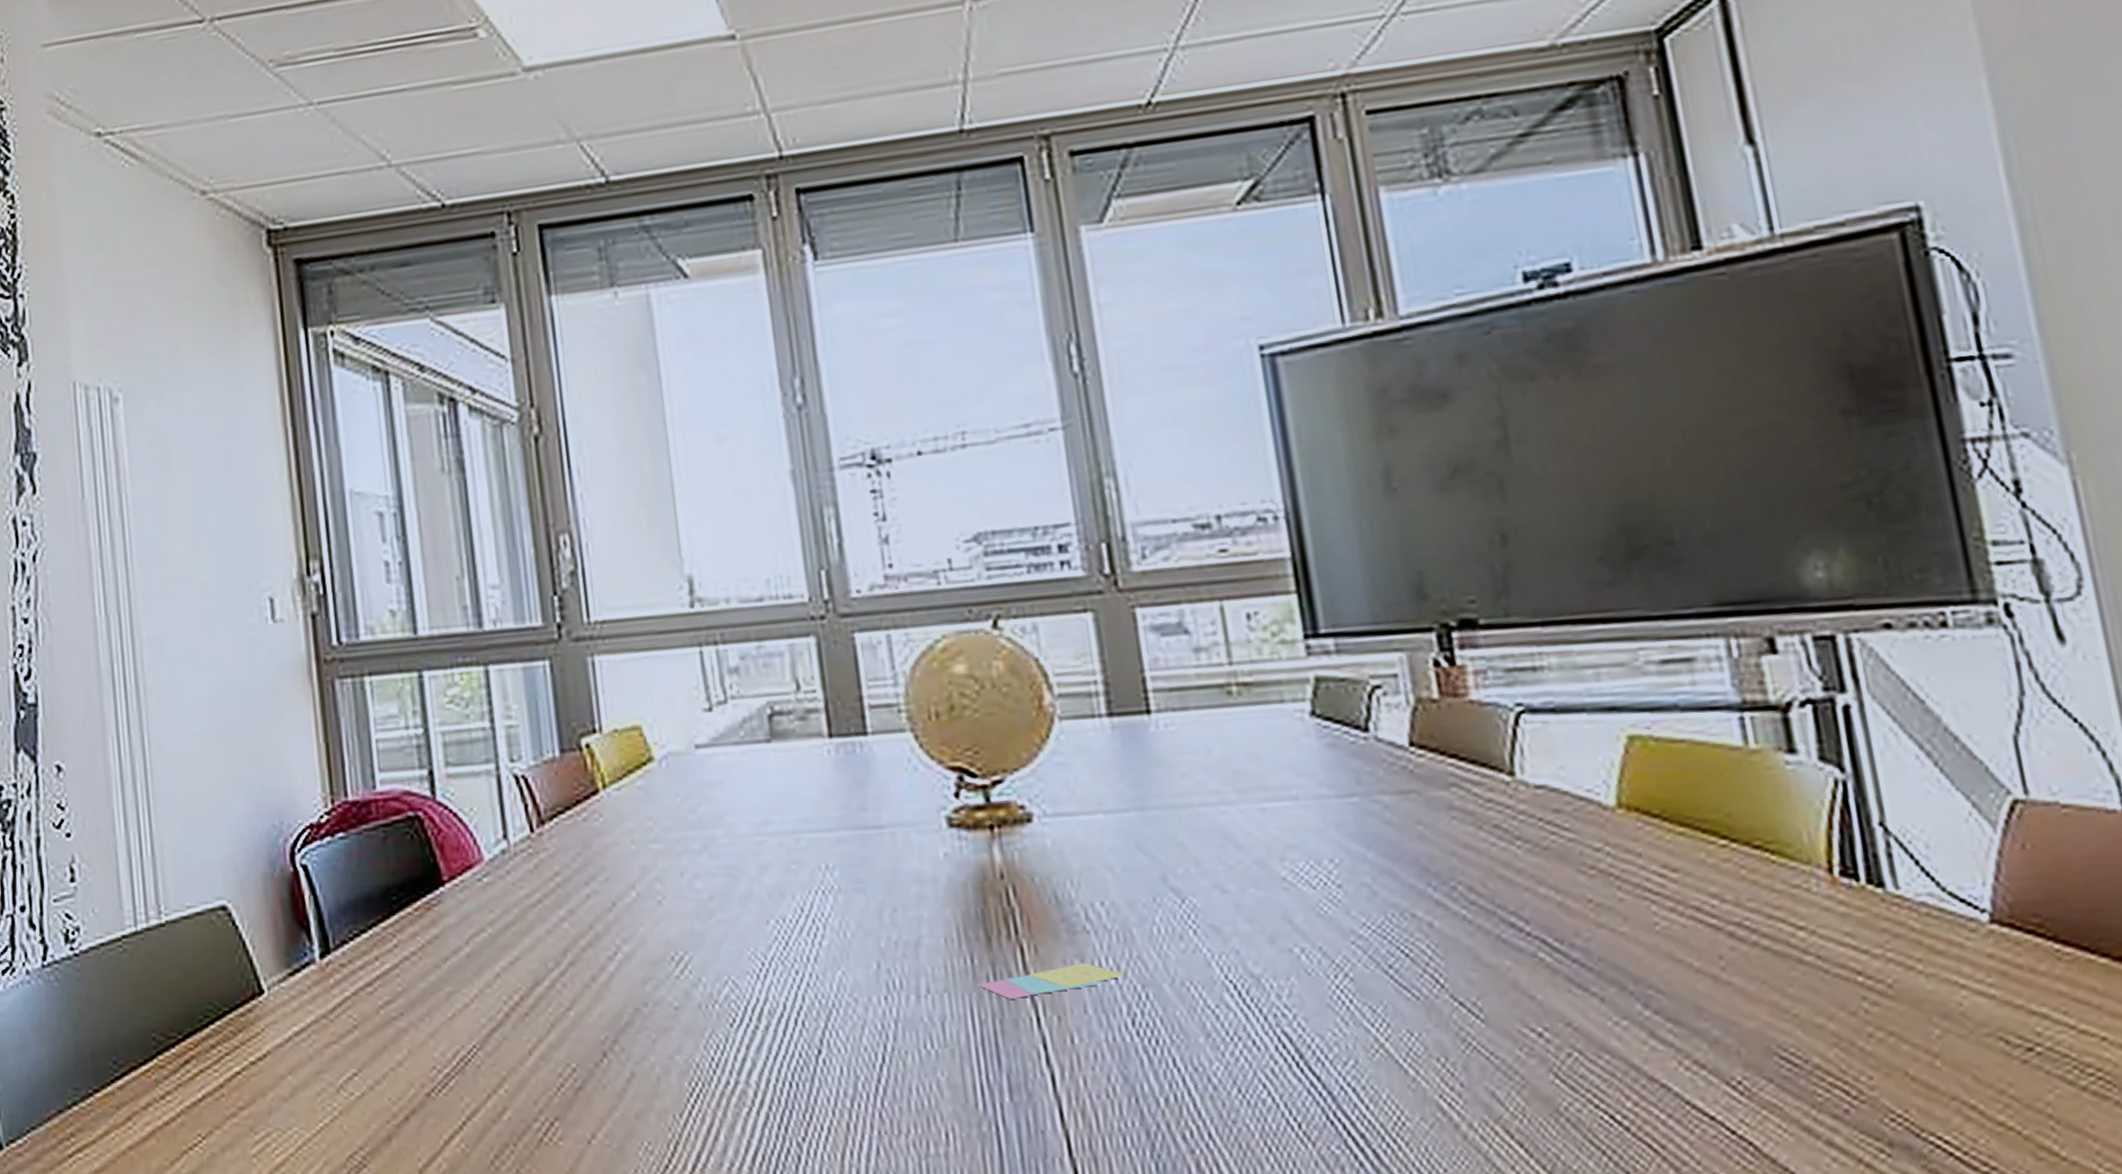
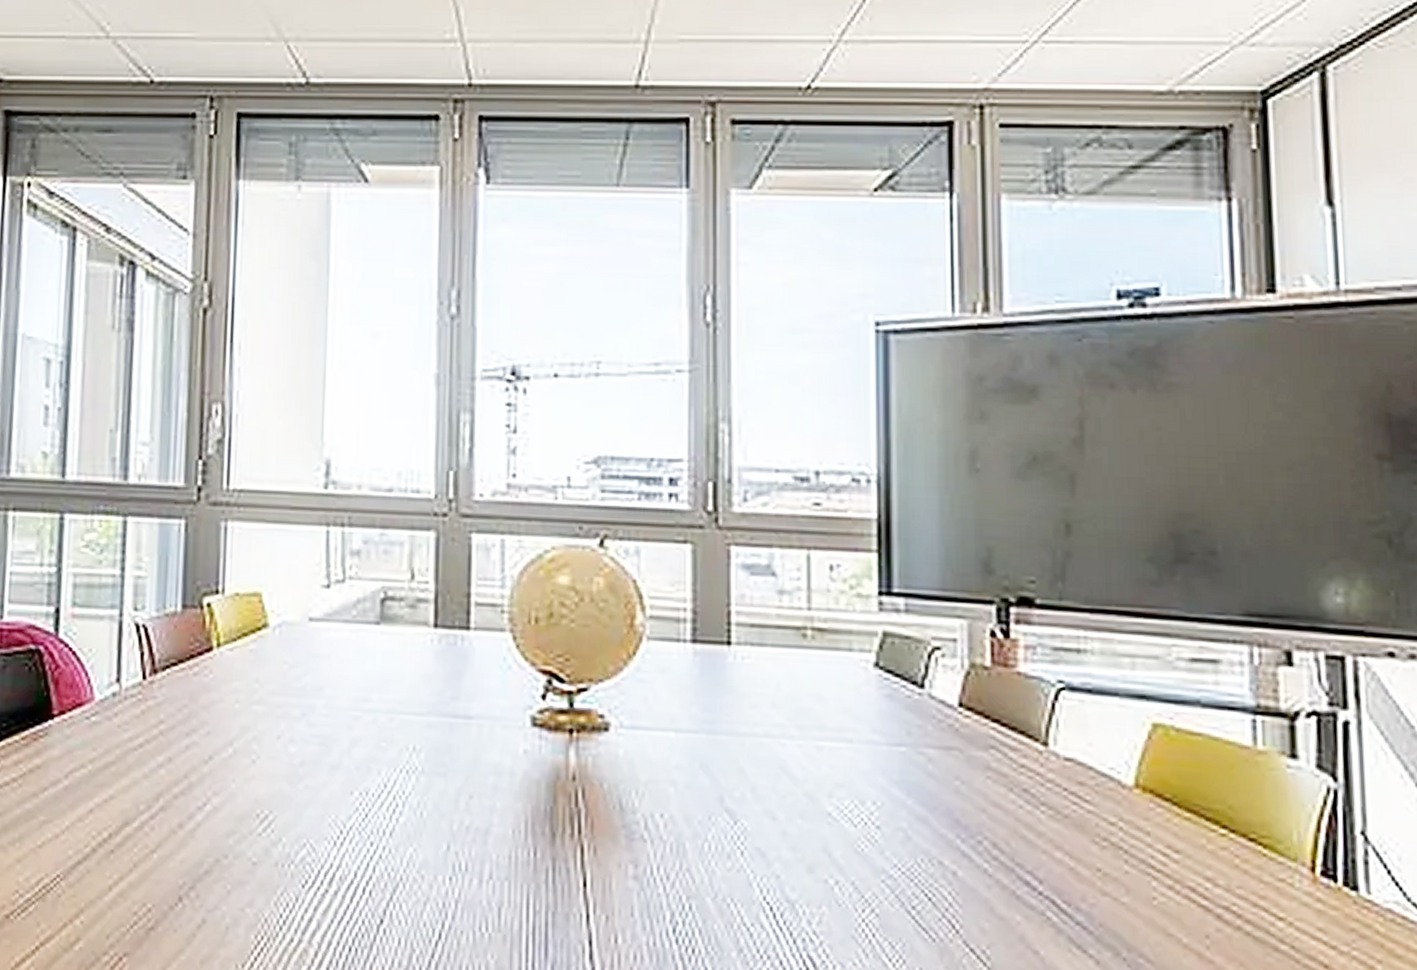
sticky notes: present [977,962,1126,999] -> none [536,868,674,895]

